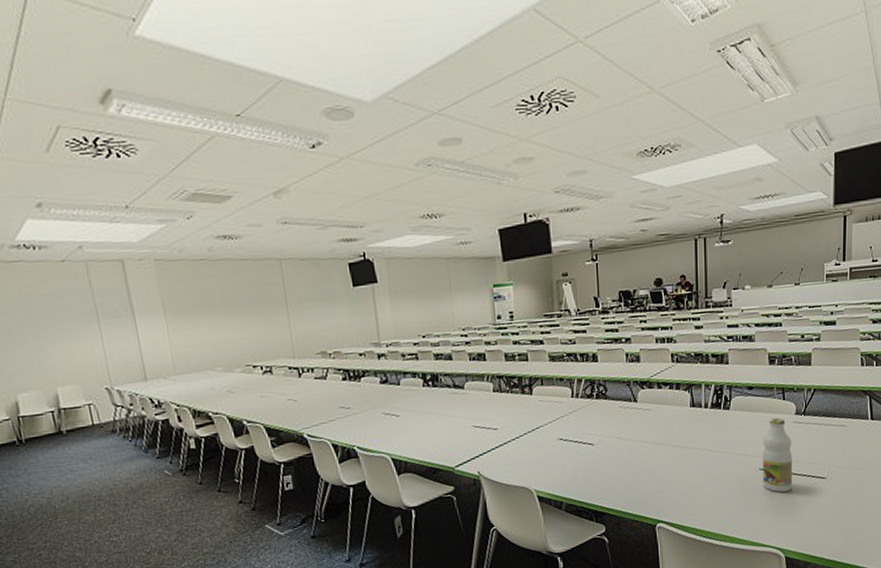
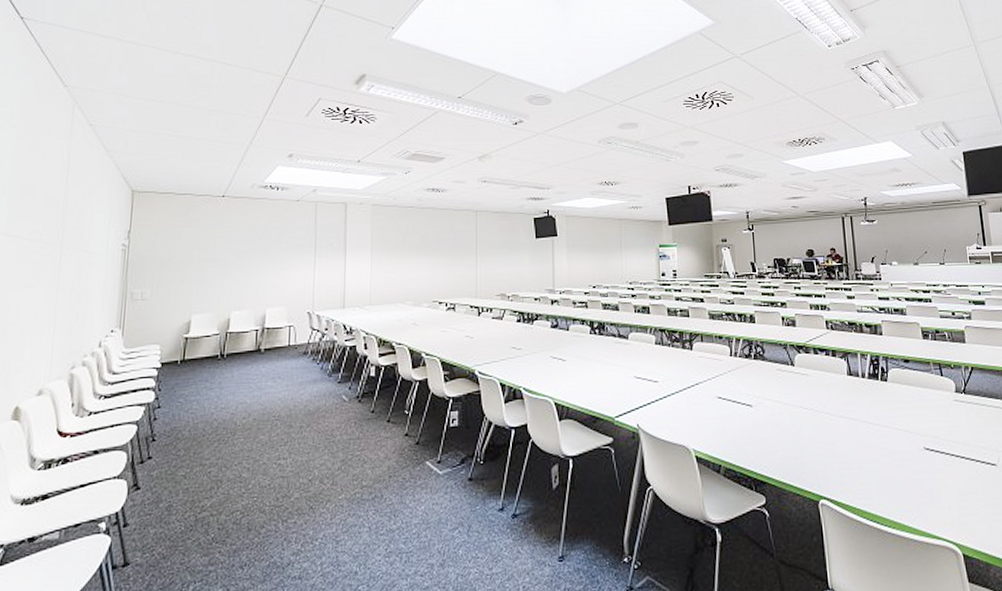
bottle: present [763,417,793,493] -> none [924,394,962,477]

